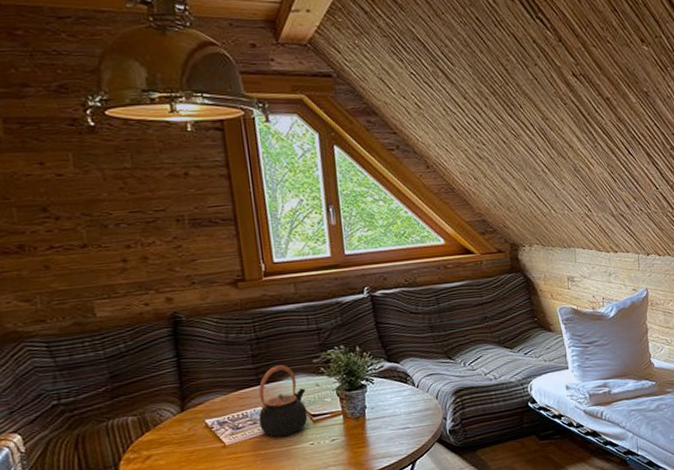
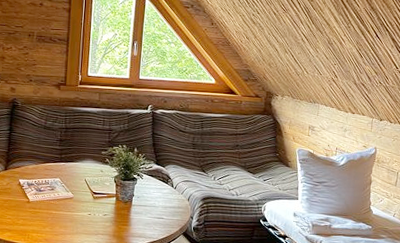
teapot: present [258,365,308,438] -> none [55,150,93,204]

